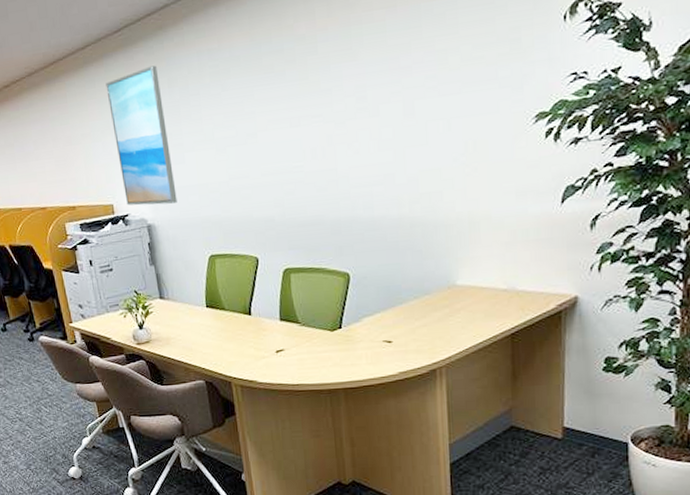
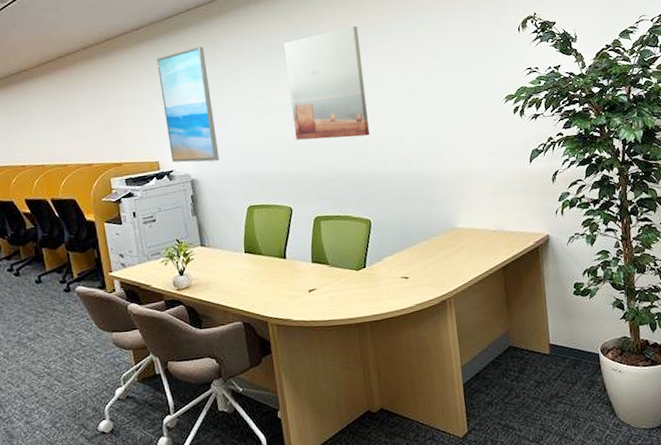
wall art: none [250,26,352,178] -> present [284,25,369,140]

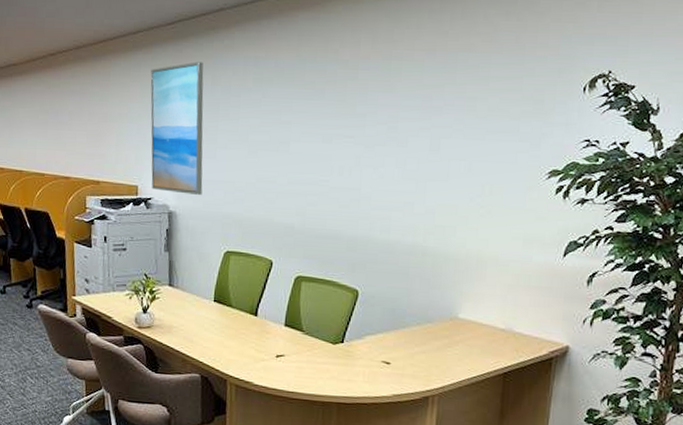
wall art: present [284,25,369,140] -> none [289,59,384,193]

